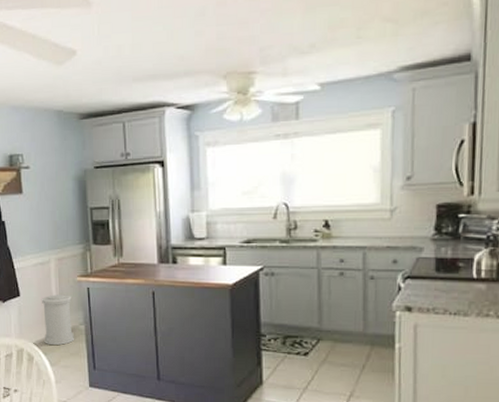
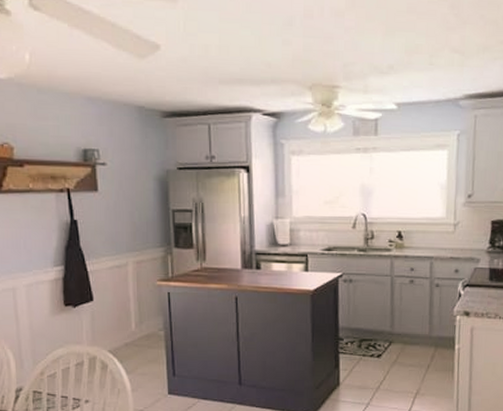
trash can: present [41,294,74,345] -> none [117,299,153,352]

